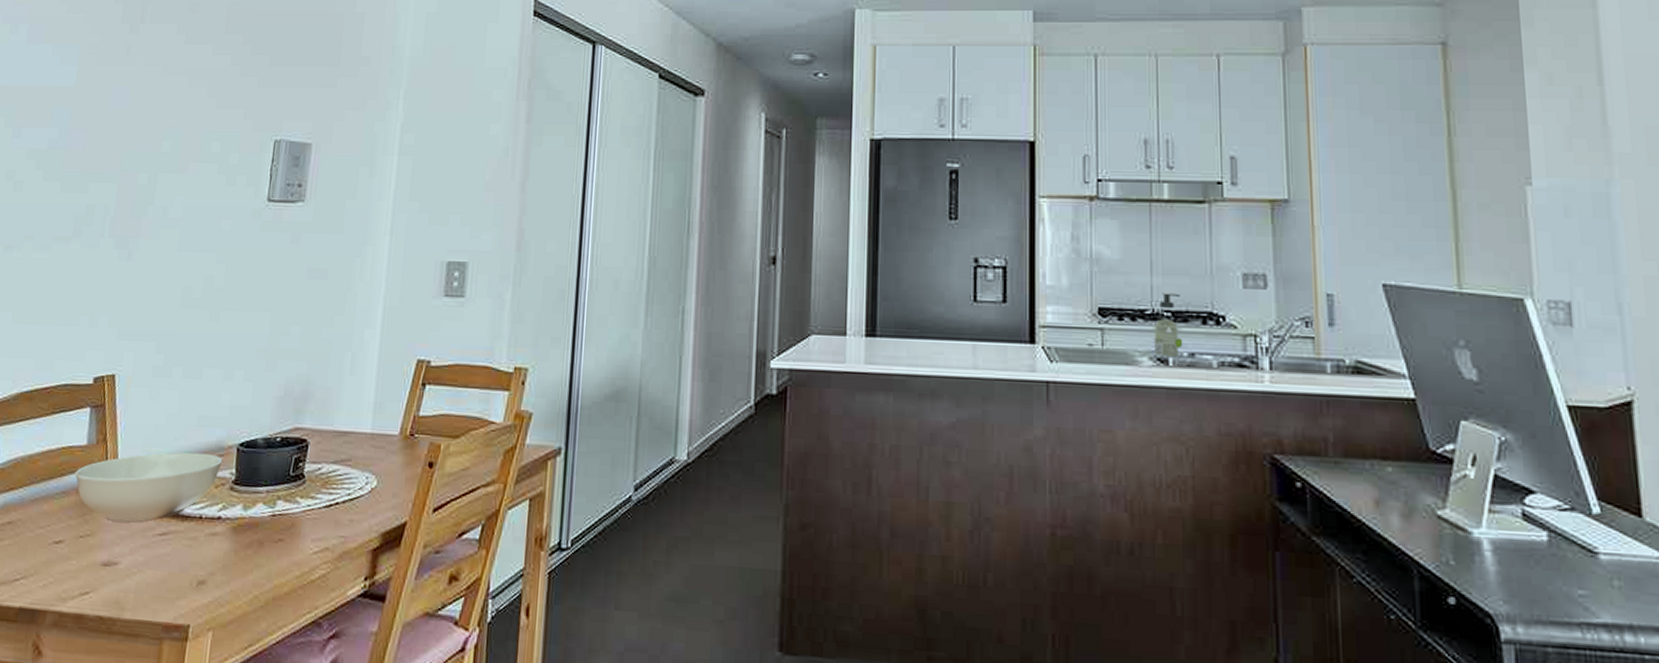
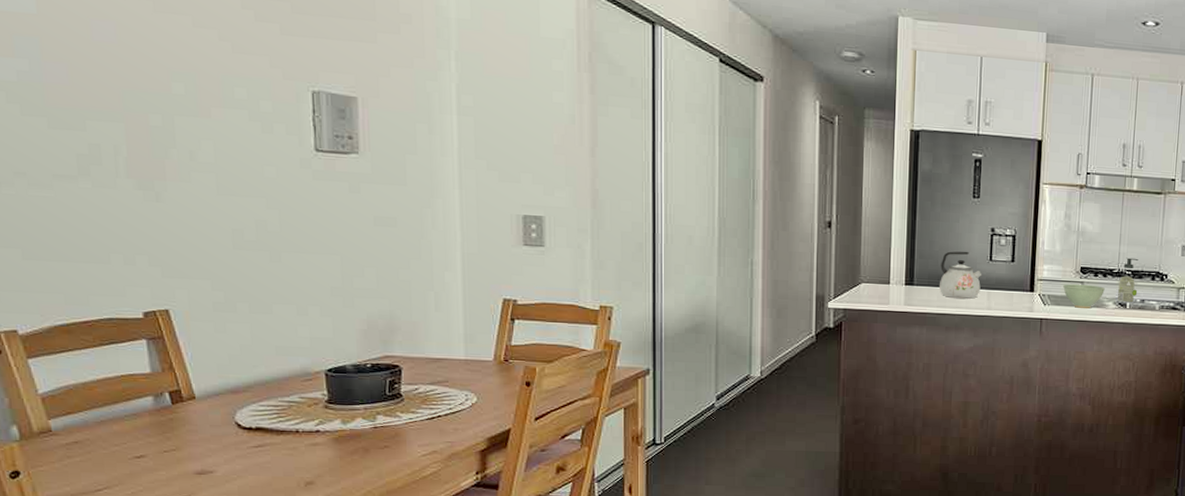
bowl: present [75,452,222,523] -> none [144,377,311,439]
kettle: none [908,289,965,355] -> present [938,251,982,300]
bowl: none [1076,332,1135,368] -> present [1063,284,1105,309]

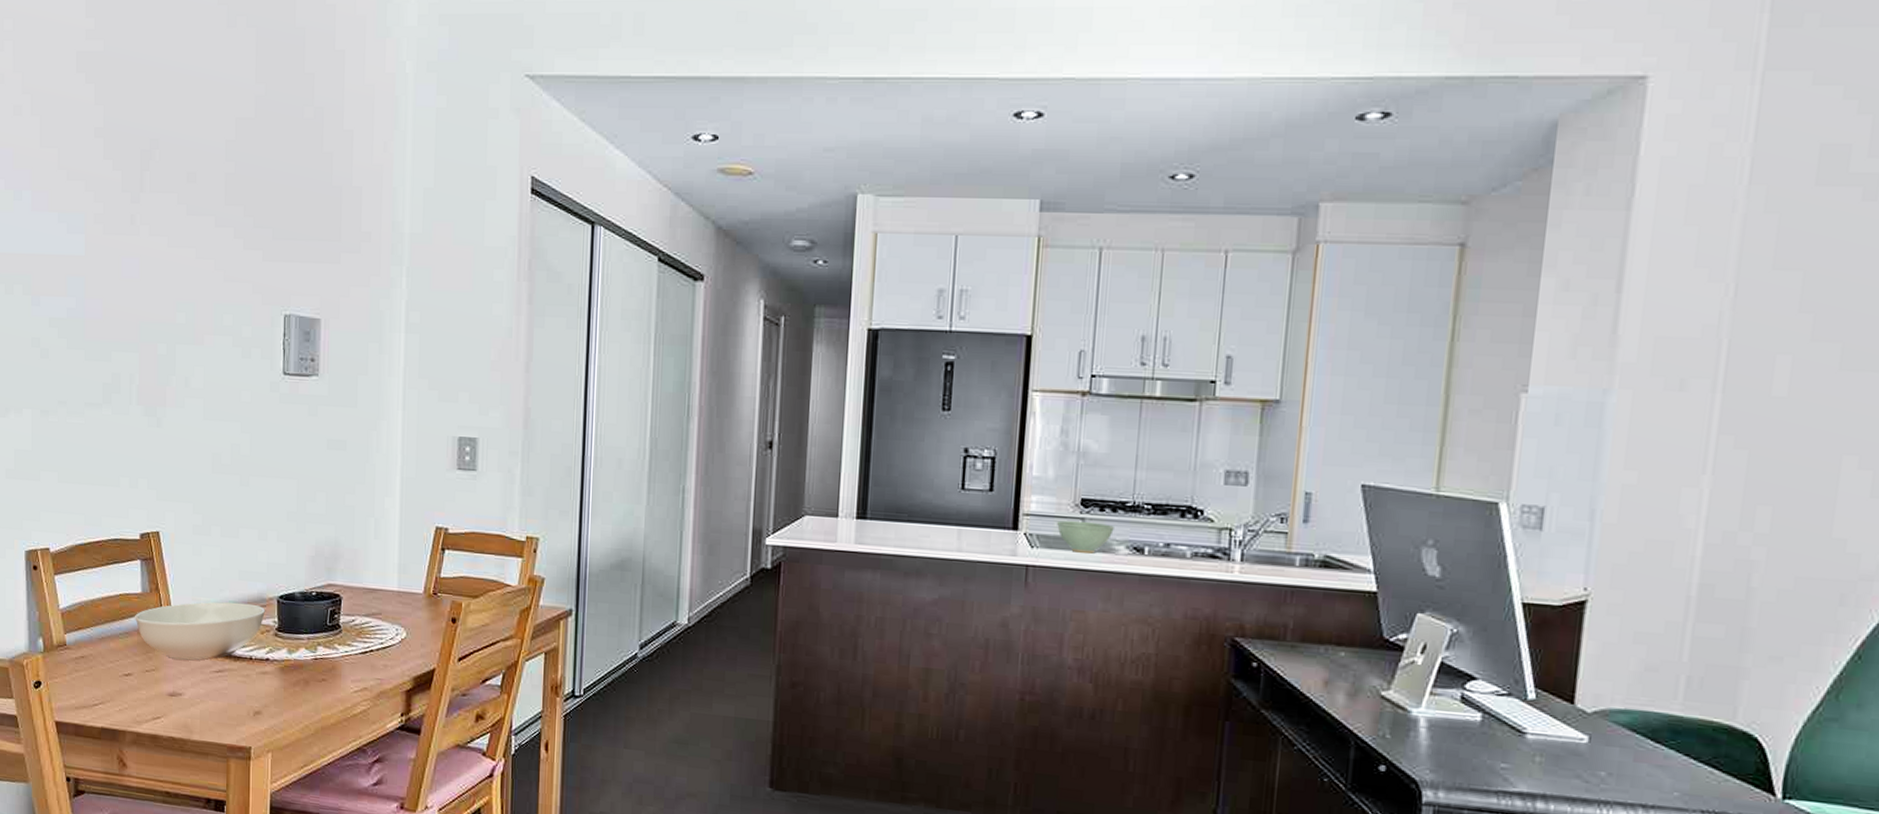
bowl: none [144,377,311,439] -> present [135,602,265,661]
kettle: present [938,251,982,300] -> none [897,477,952,538]
soap dispenser: present [1117,257,1139,303] -> none [1131,486,1162,547]

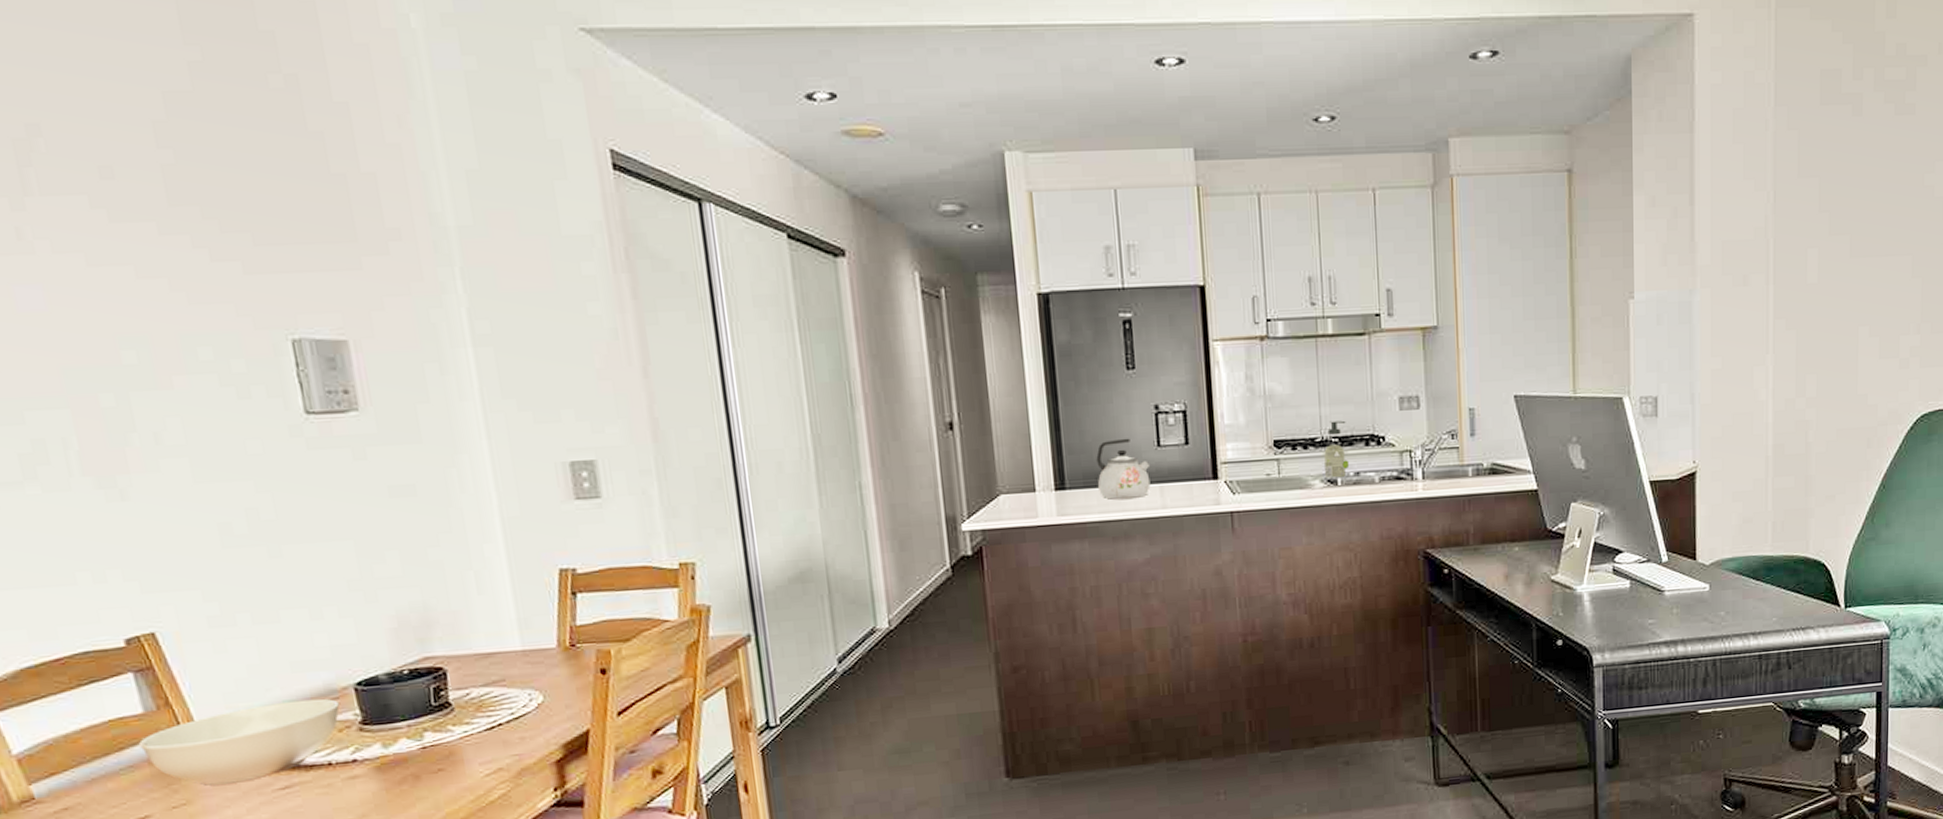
kettle: none [897,477,952,538] -> present [1096,438,1151,501]
bowl: present [1057,521,1114,555] -> none [1254,461,1307,494]
soap dispenser: none [1131,486,1162,547] -> present [1323,420,1350,479]

